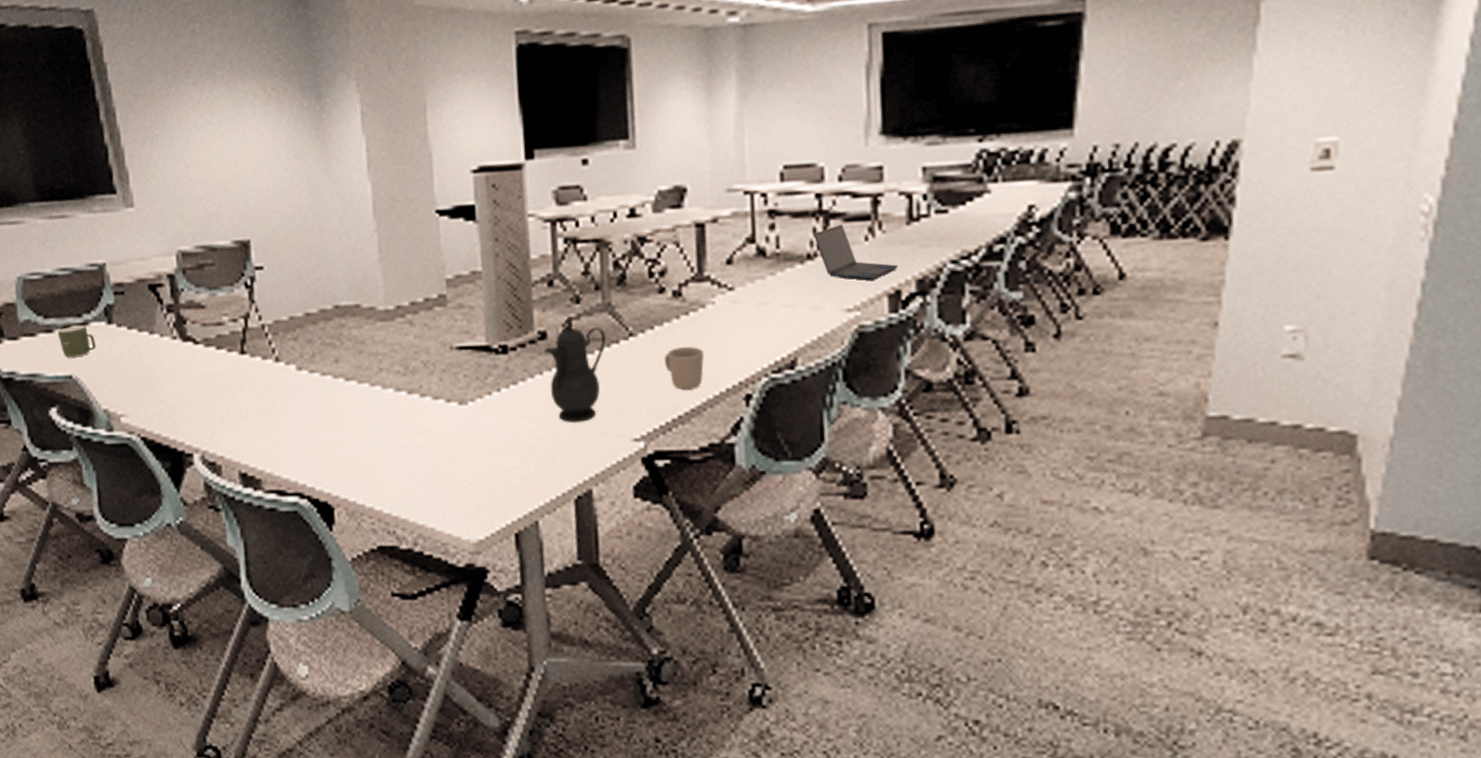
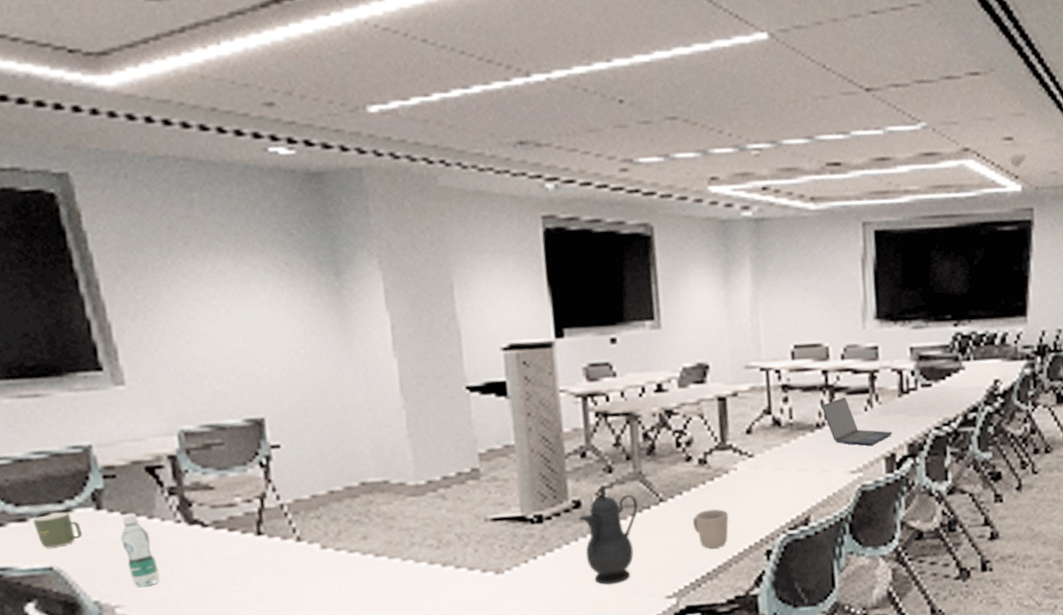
bottle: none [127,328,158,399] -> present [121,513,160,588]

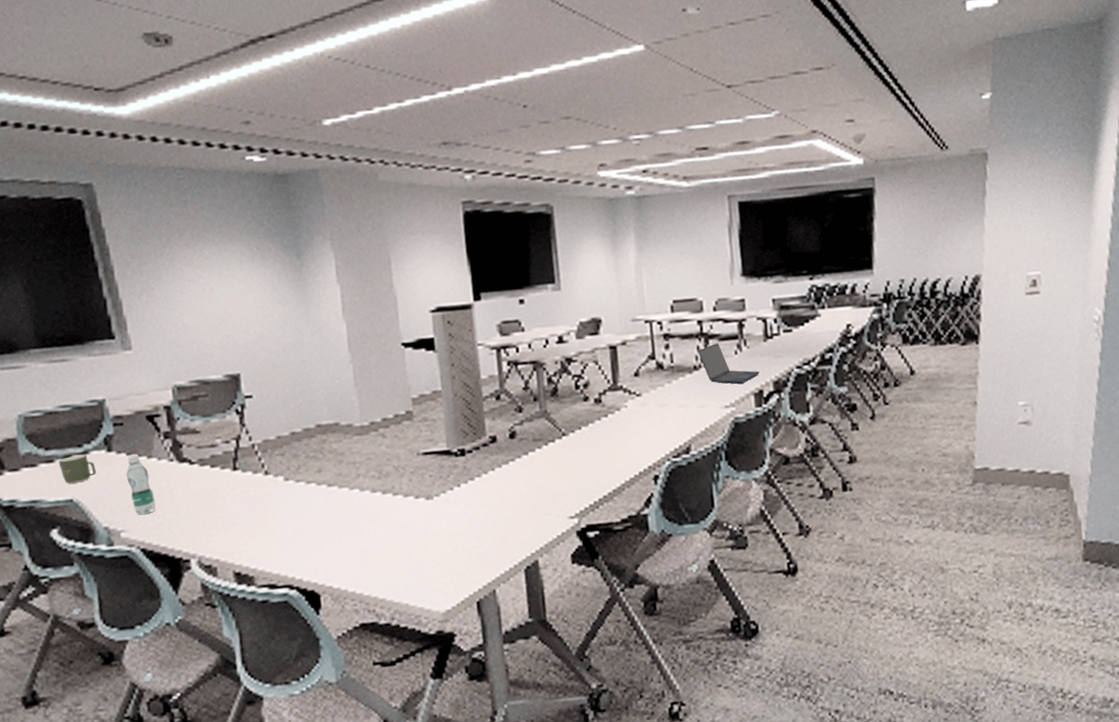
coffeepot: present [578,485,638,585] -> none [494,423,544,508]
mug: present [693,509,729,549] -> none [591,441,621,475]

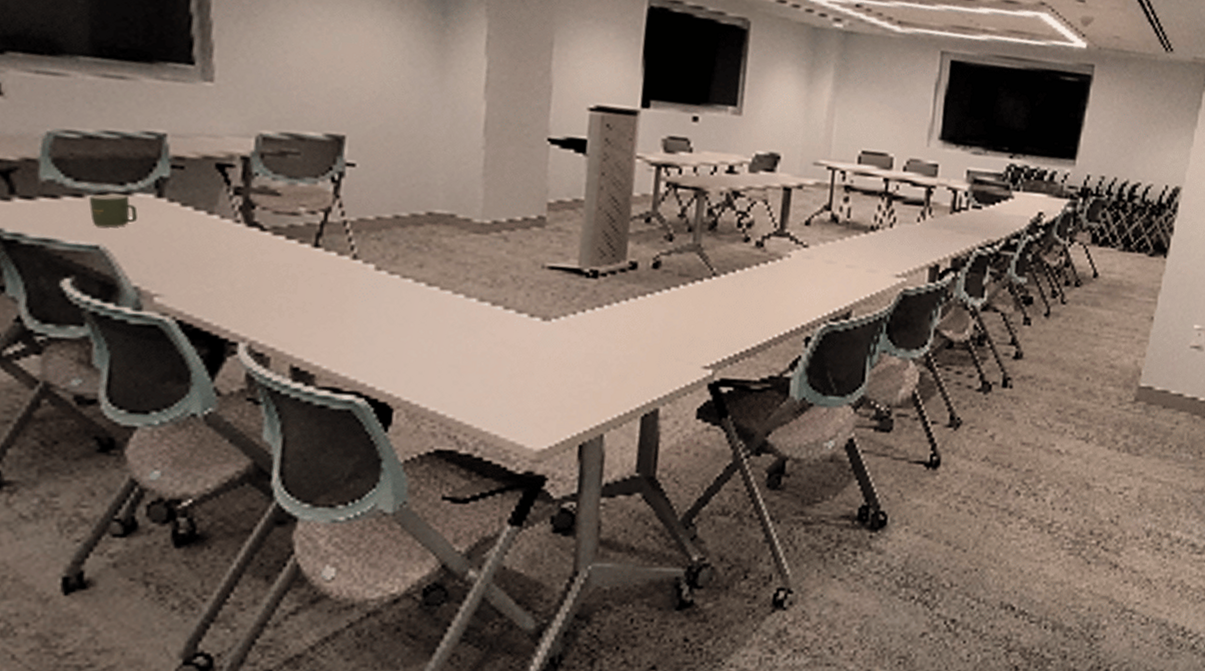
bottle: present [126,453,156,515] -> none [175,205,208,281]
laptop: present [697,342,760,384] -> none [877,205,940,254]

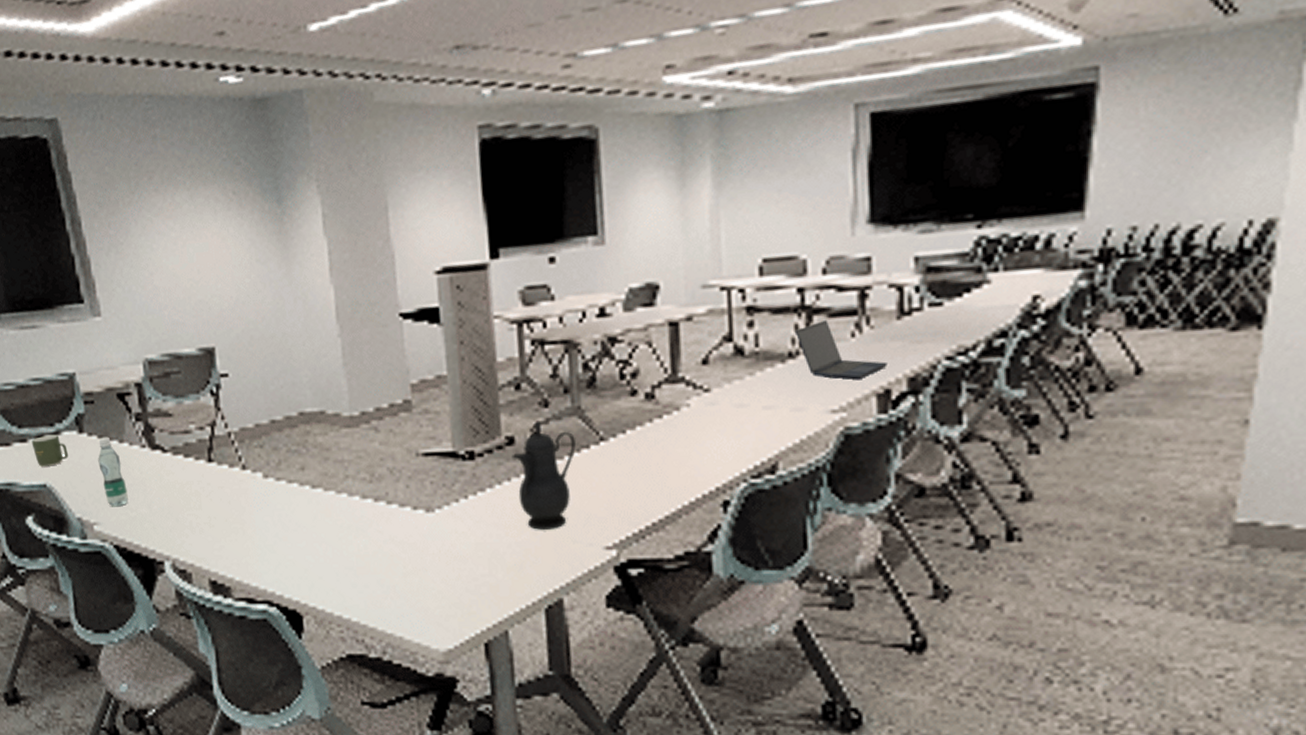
bottle: none [175,205,208,281] -> present [98,436,128,507]
coffeepot: none [632,251,692,347] -> present [511,421,576,530]
laptop: none [877,205,940,254] -> present [794,319,887,379]

